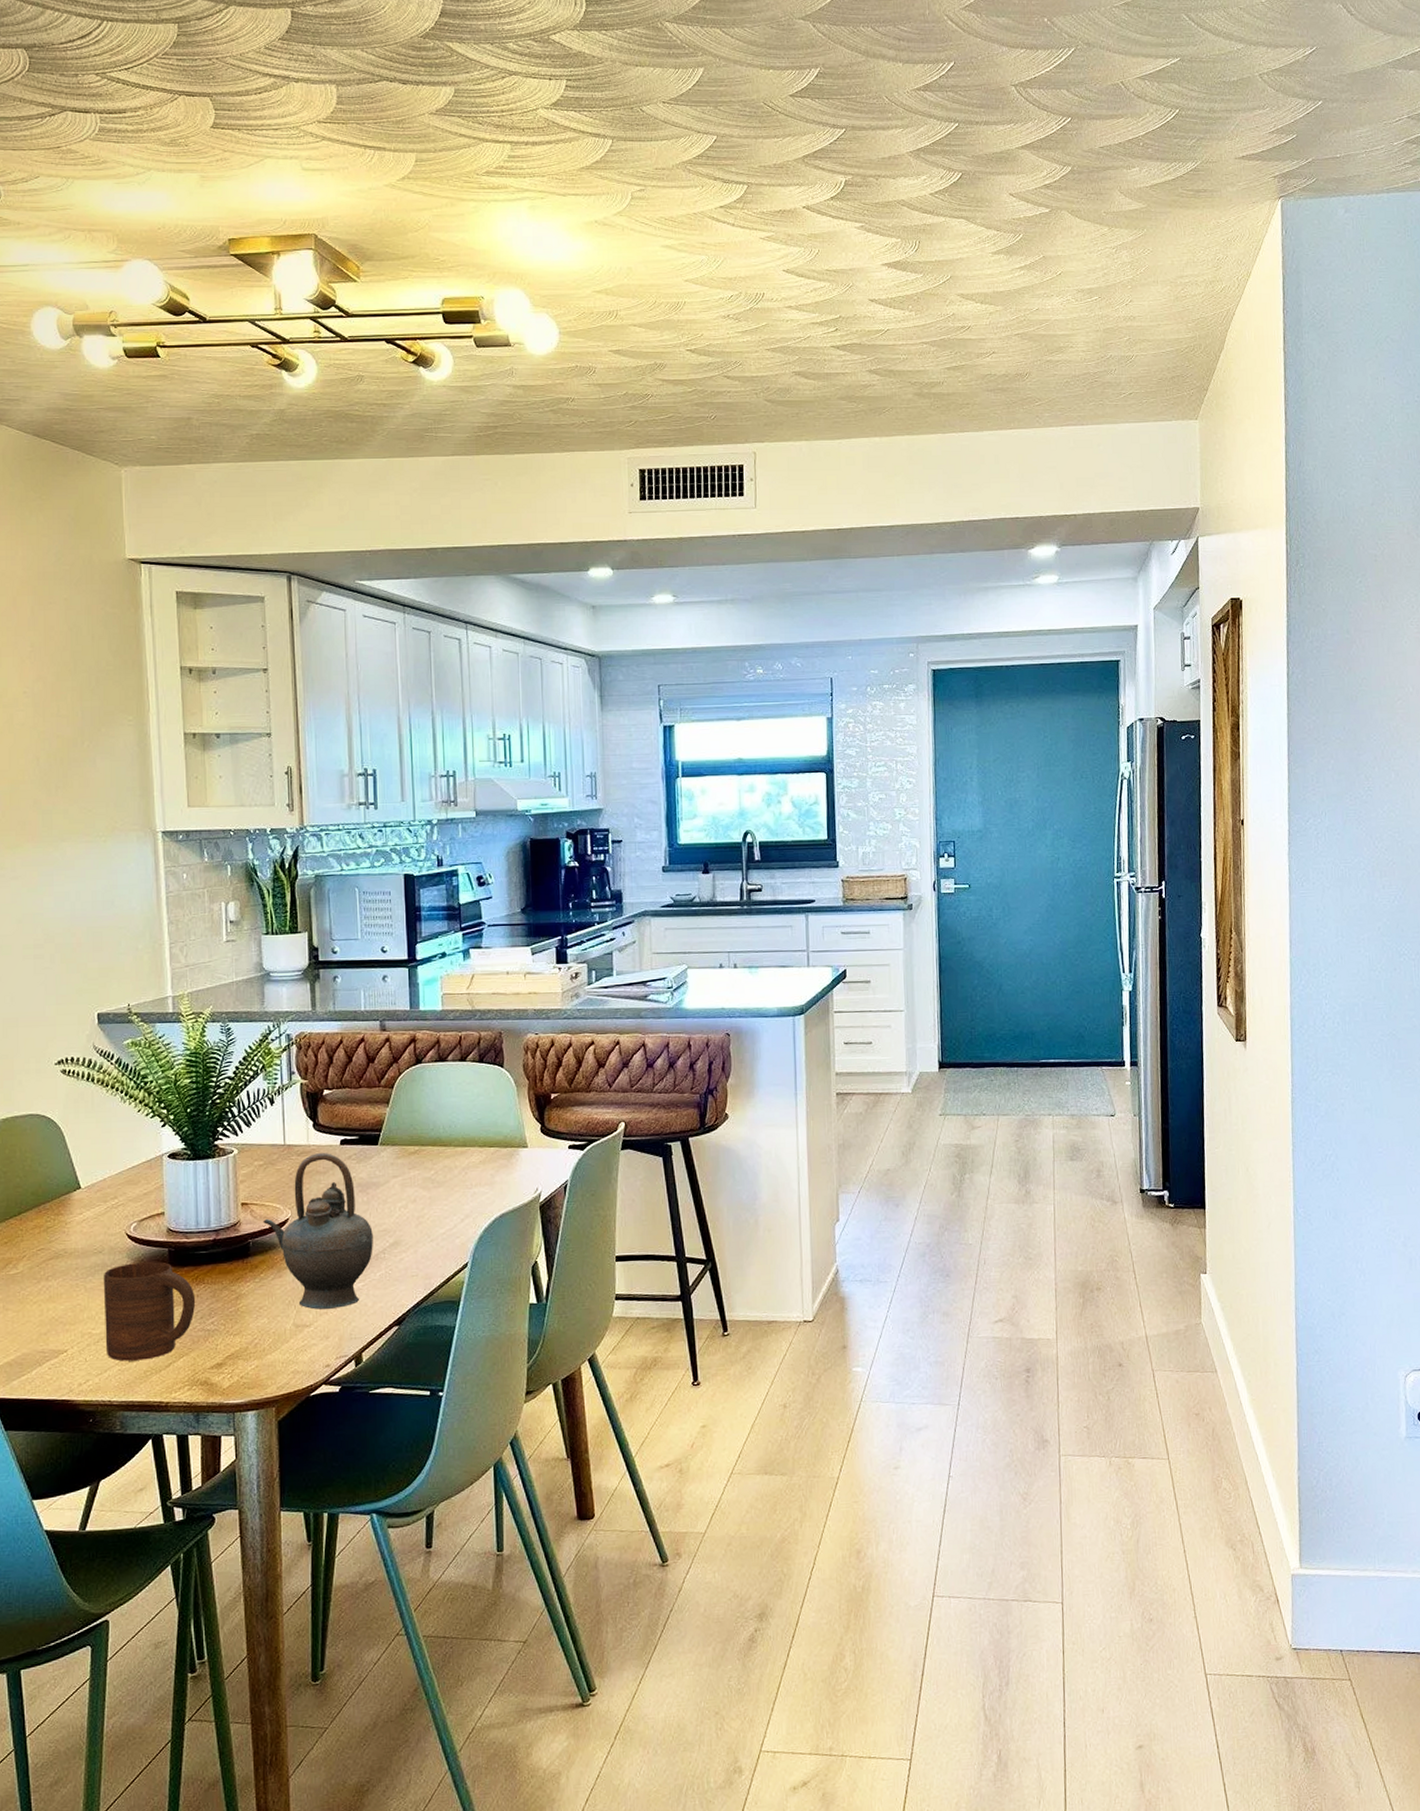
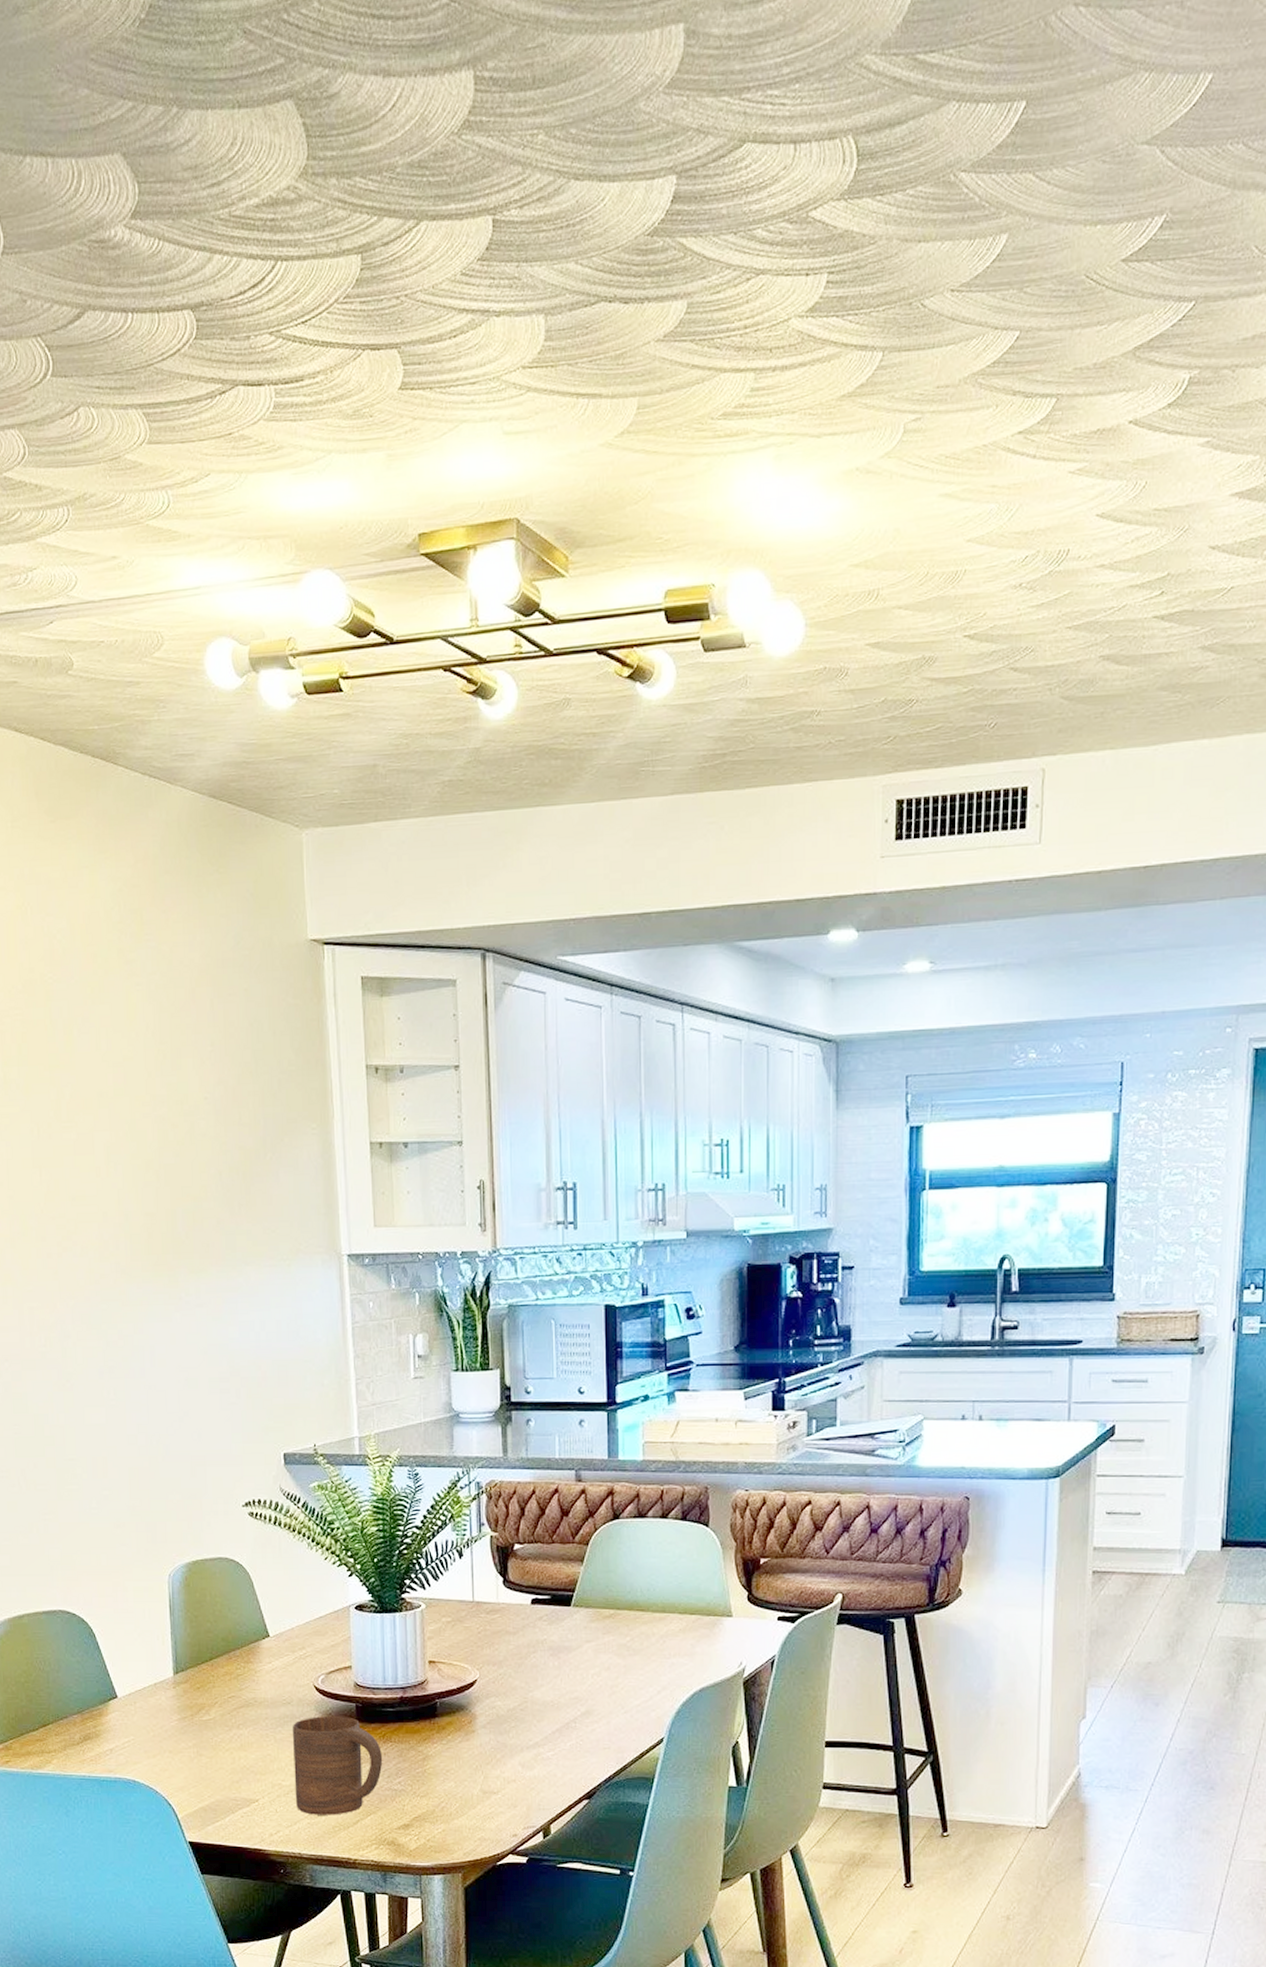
teapot: present [263,1153,373,1310] -> none [451,1612,564,1777]

